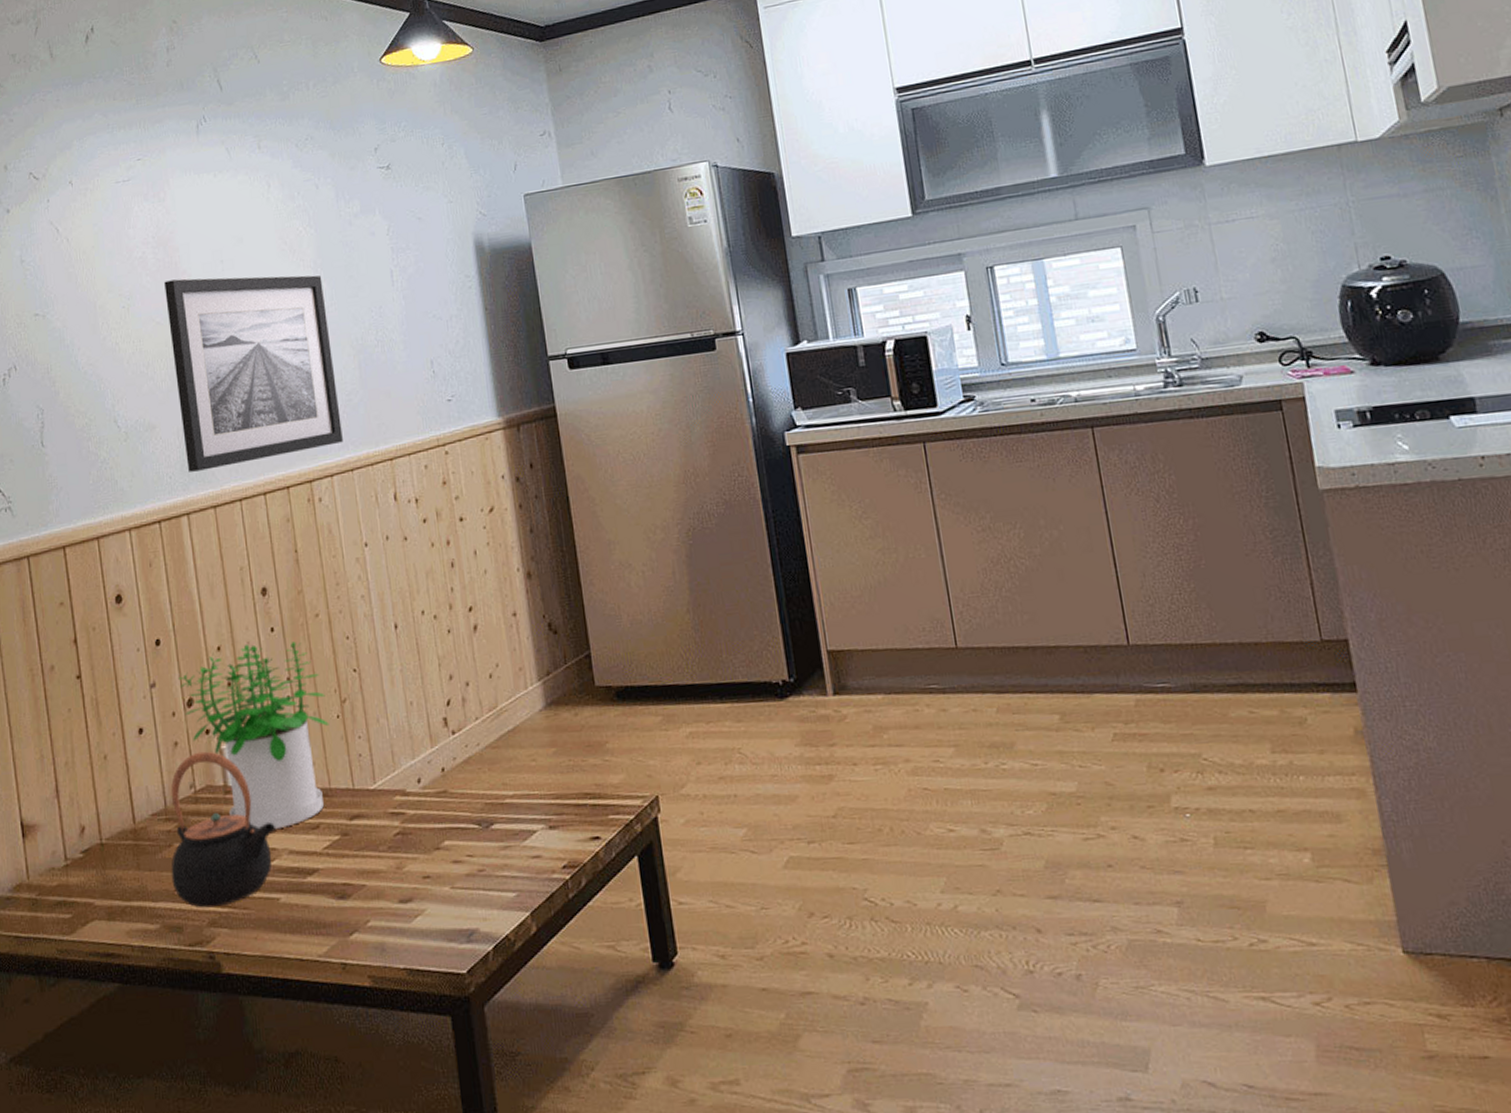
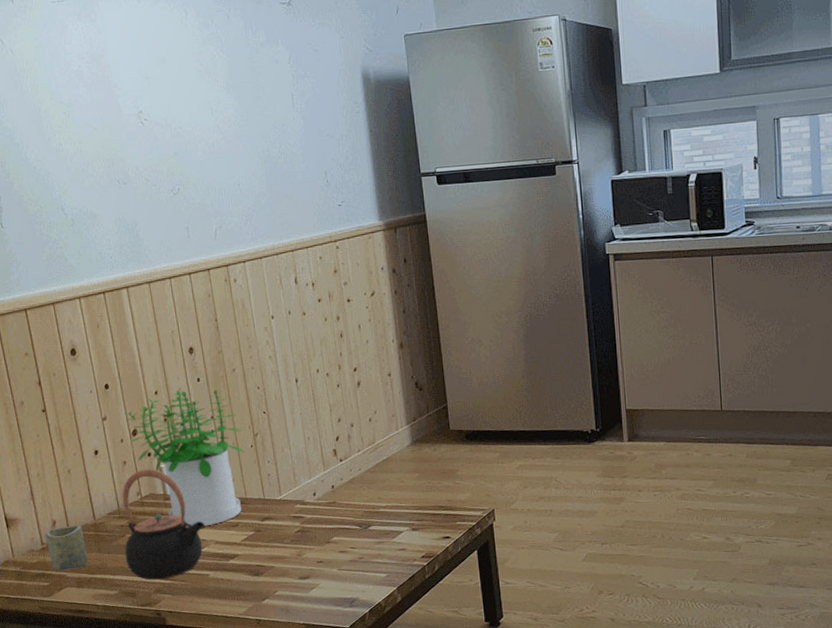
cup: none [71,831,123,898] -> present [45,525,88,571]
wall art: present [164,275,343,472] -> none [98,91,253,254]

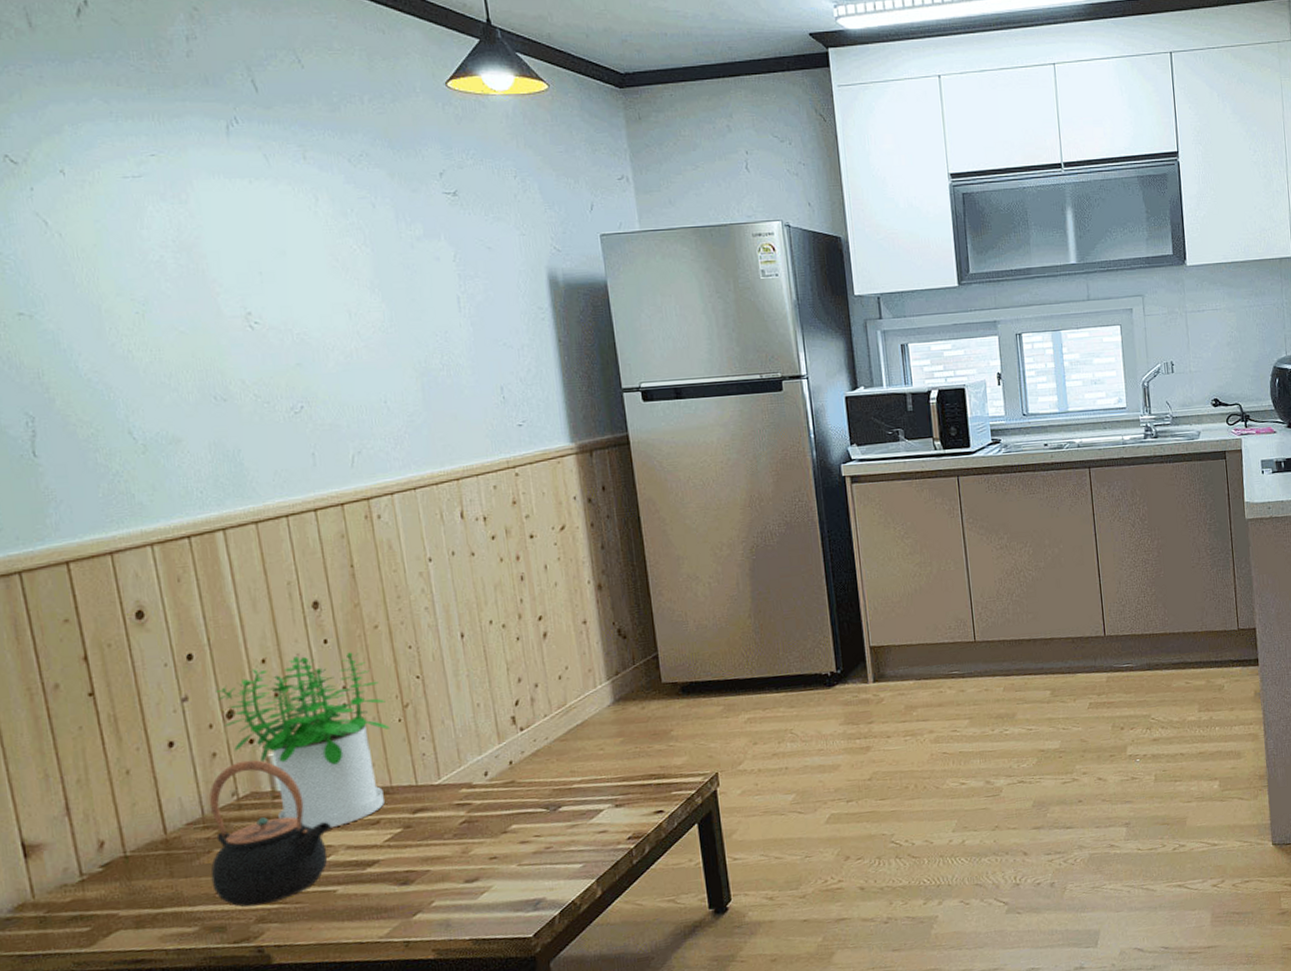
cup: present [45,525,88,571] -> none [87,843,153,910]

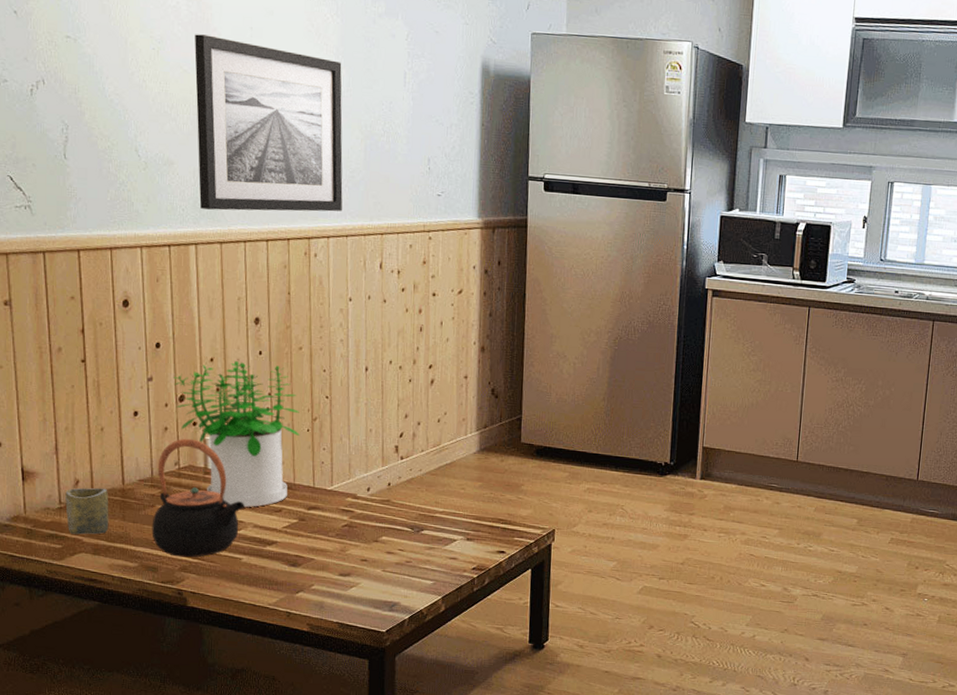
cup: none [87,843,153,910] -> present [65,487,109,535]
wall art: none [189,287,405,487] -> present [194,34,343,212]

